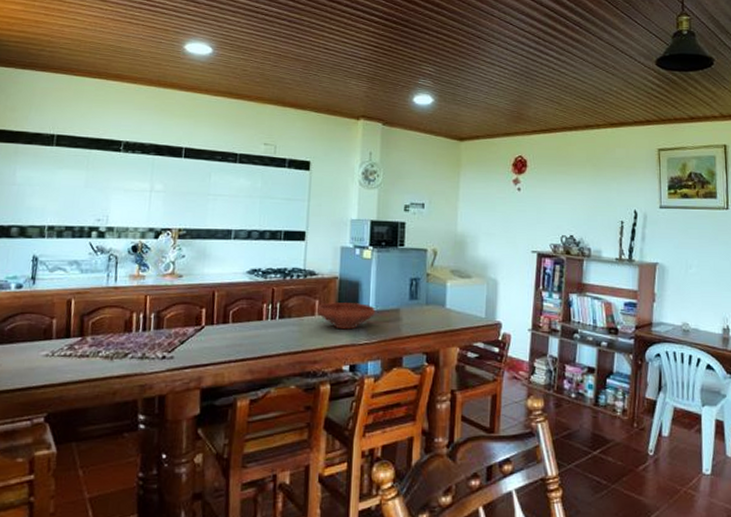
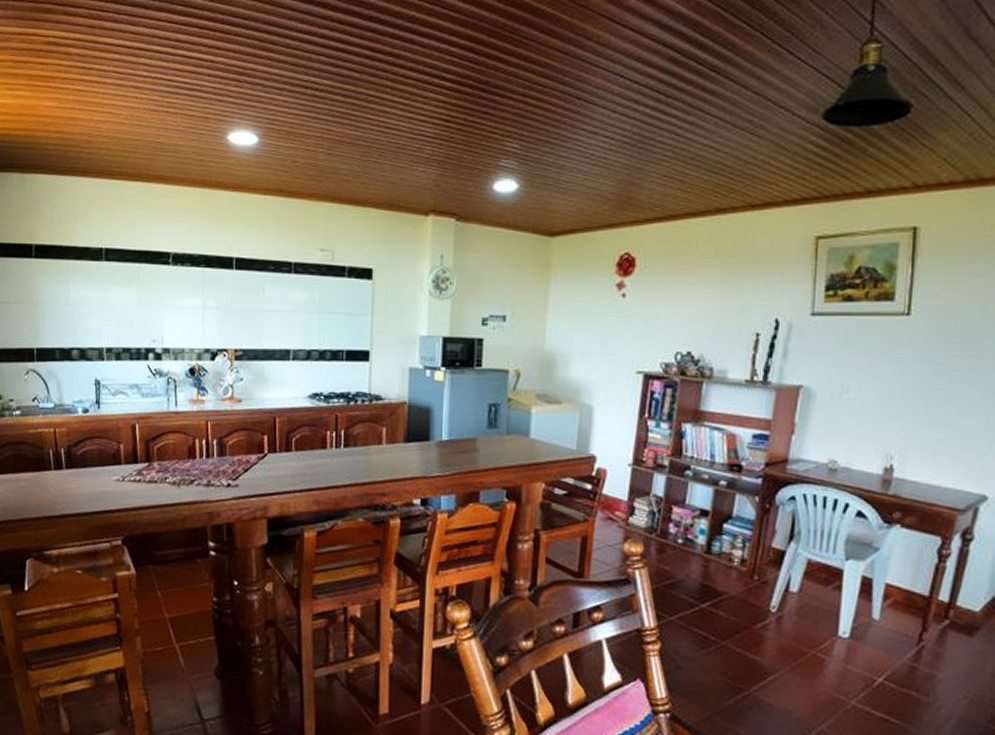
bowl: present [316,302,376,330] -> none [383,430,450,461]

